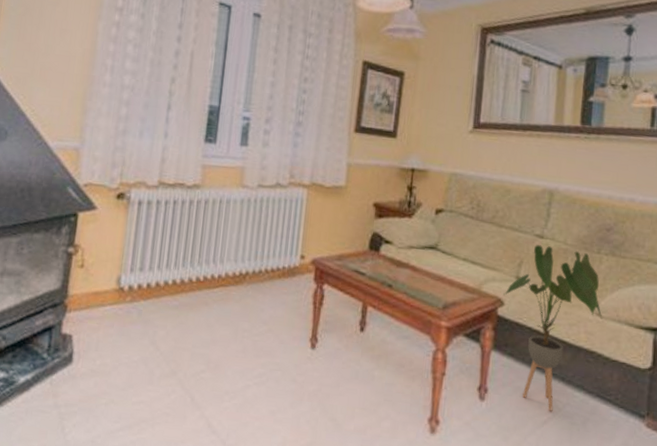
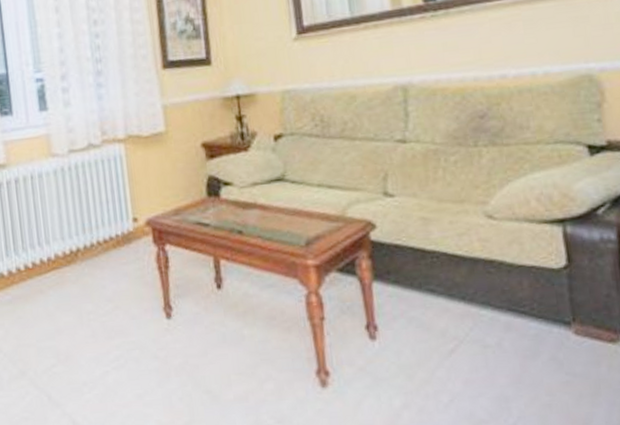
house plant: present [503,245,603,411] -> none [373,148,496,337]

